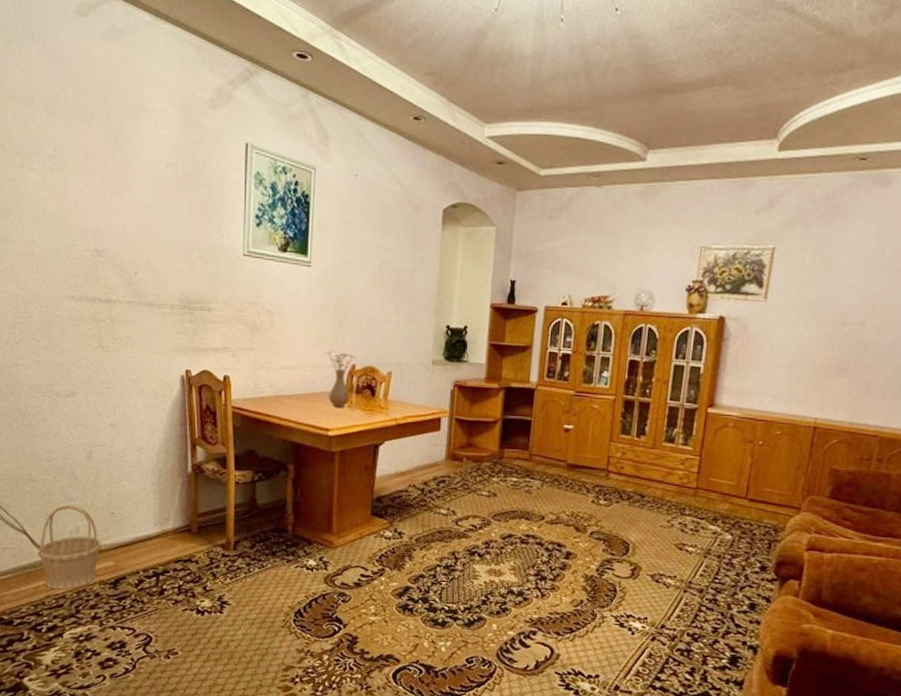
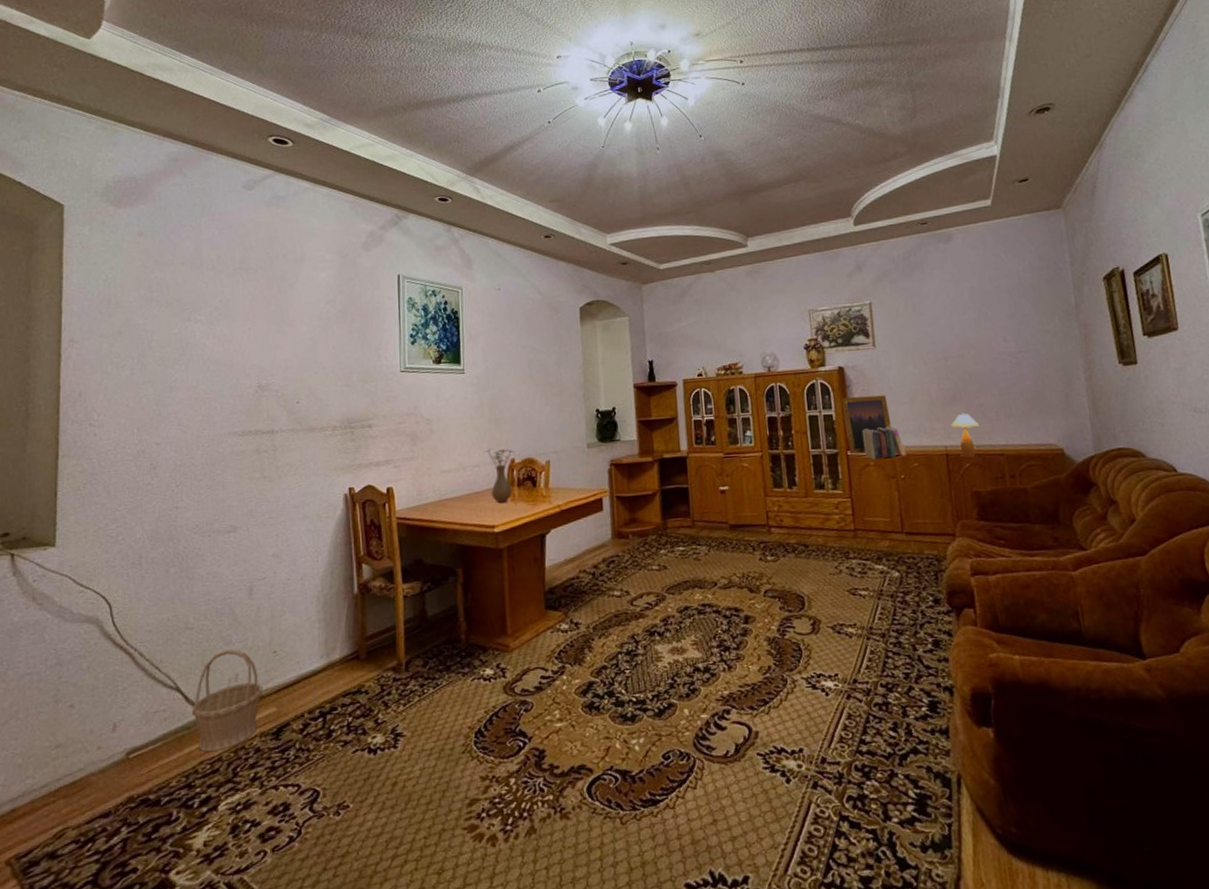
picture frame: none [709,350,766,413] -> present [841,395,892,455]
books: none [726,387,771,423] -> present [863,427,906,460]
table lamp: none [827,384,860,435] -> present [950,411,980,459]

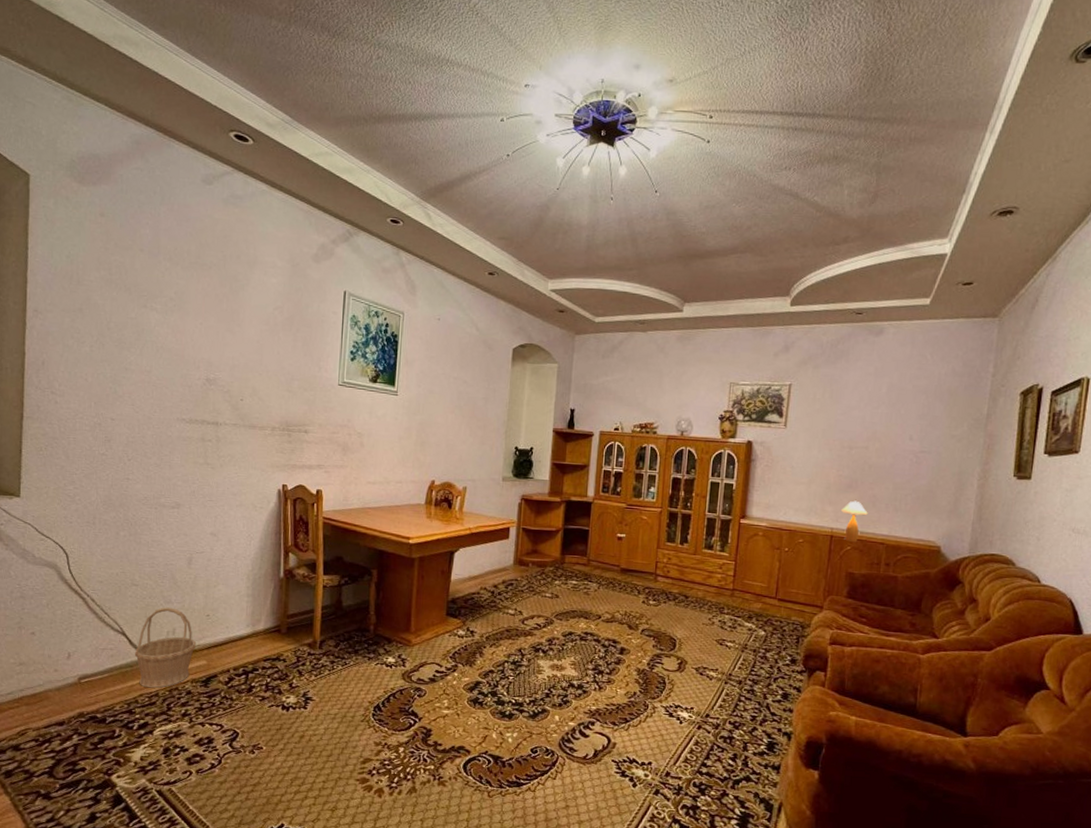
vase: present [484,449,516,503] -> none [407,468,436,518]
picture frame: present [841,395,892,455] -> none [742,469,787,524]
books: present [863,427,906,460] -> none [756,501,794,532]

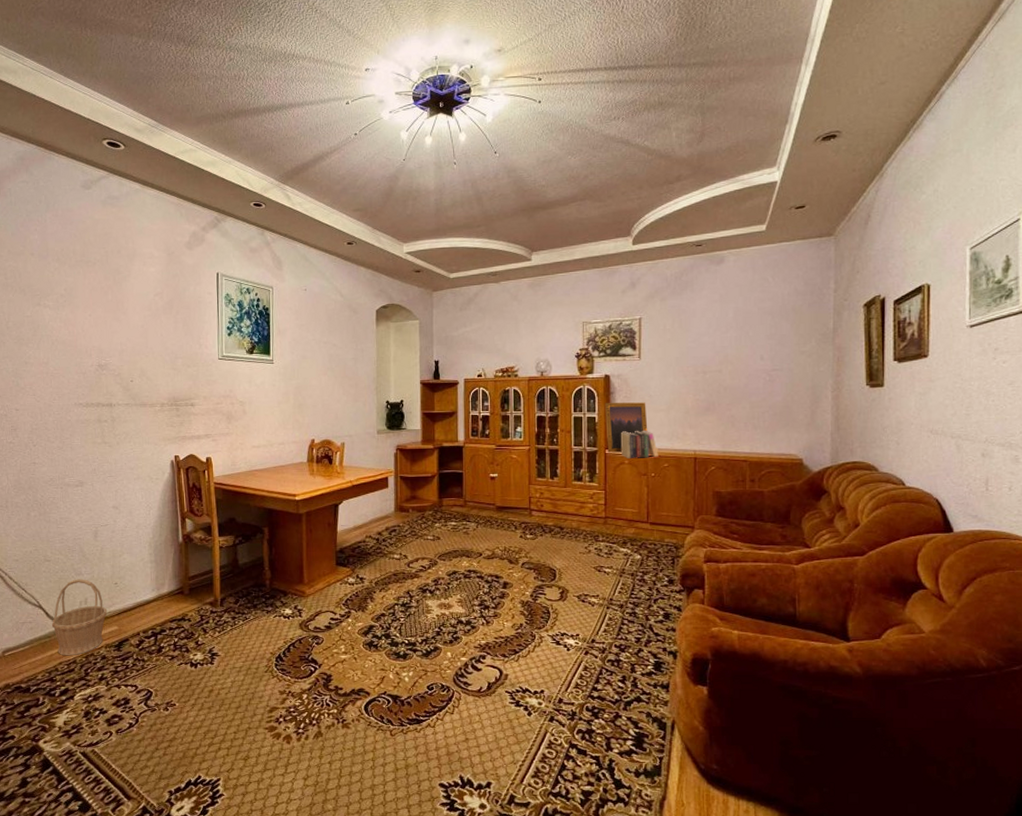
picture frame: none [742,469,787,524] -> present [605,402,648,453]
books: none [756,501,794,532] -> present [621,431,658,459]
table lamp: present [840,499,868,543] -> none [701,421,728,463]

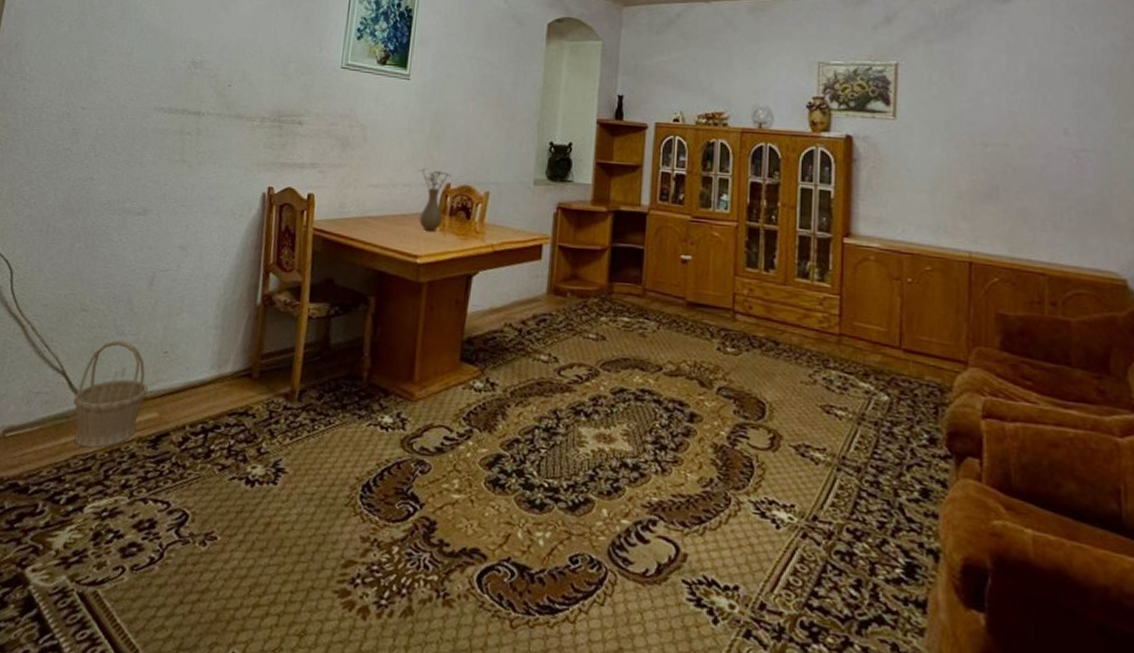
vase: none [288,430,315,476] -> present [417,168,453,231]
picture frame: present [605,402,648,453] -> none [844,172,904,244]
books: present [621,431,658,459] -> none [866,214,918,257]

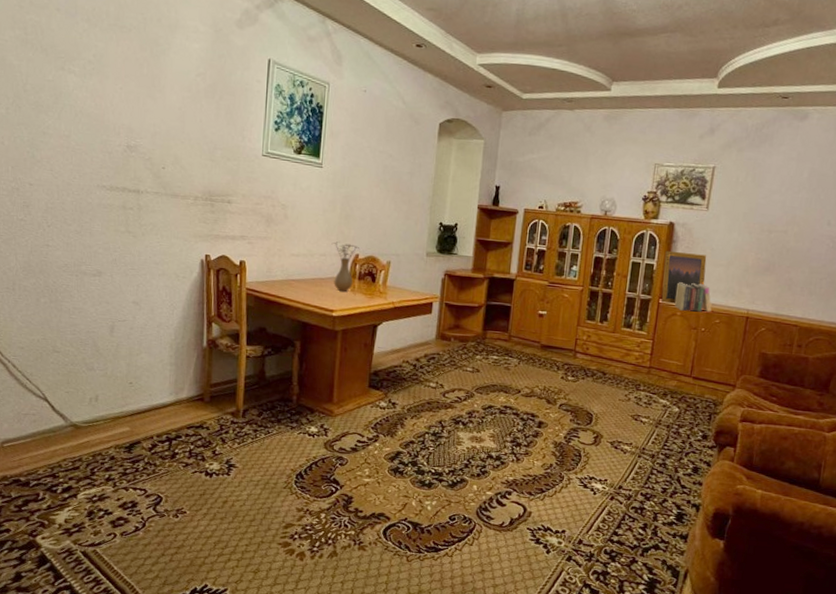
basket: present [72,339,149,448] -> none [57,374,120,453]
picture frame: none [844,172,904,244] -> present [661,250,707,304]
books: none [866,214,918,257] -> present [675,282,712,313]

